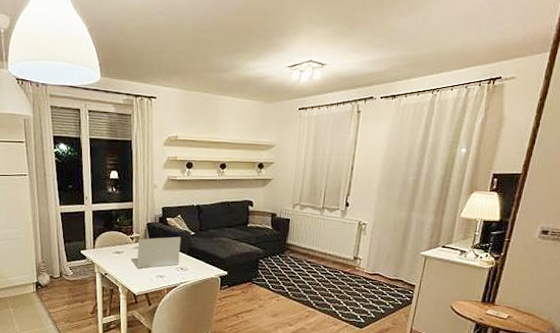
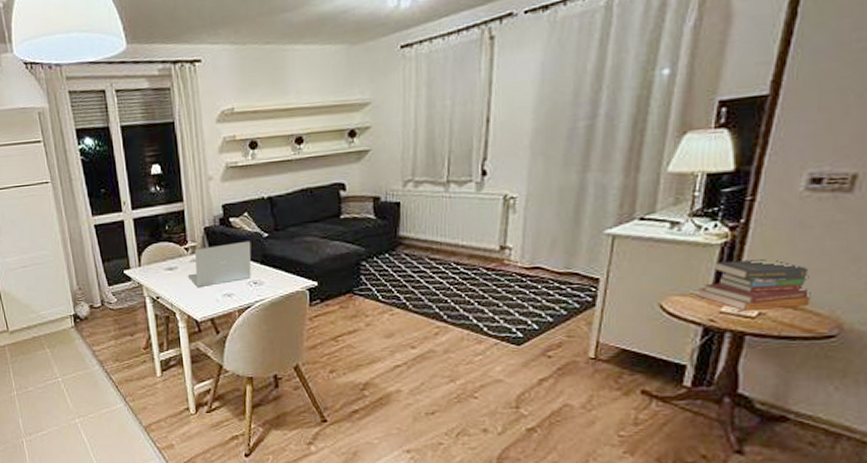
books: none [473,280,538,315] -> present [697,259,811,312]

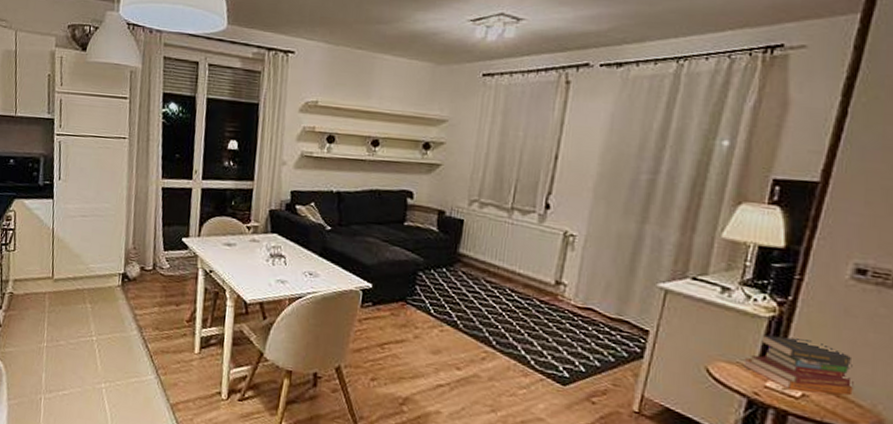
laptop: present [188,241,252,288] -> none [245,229,313,269]

